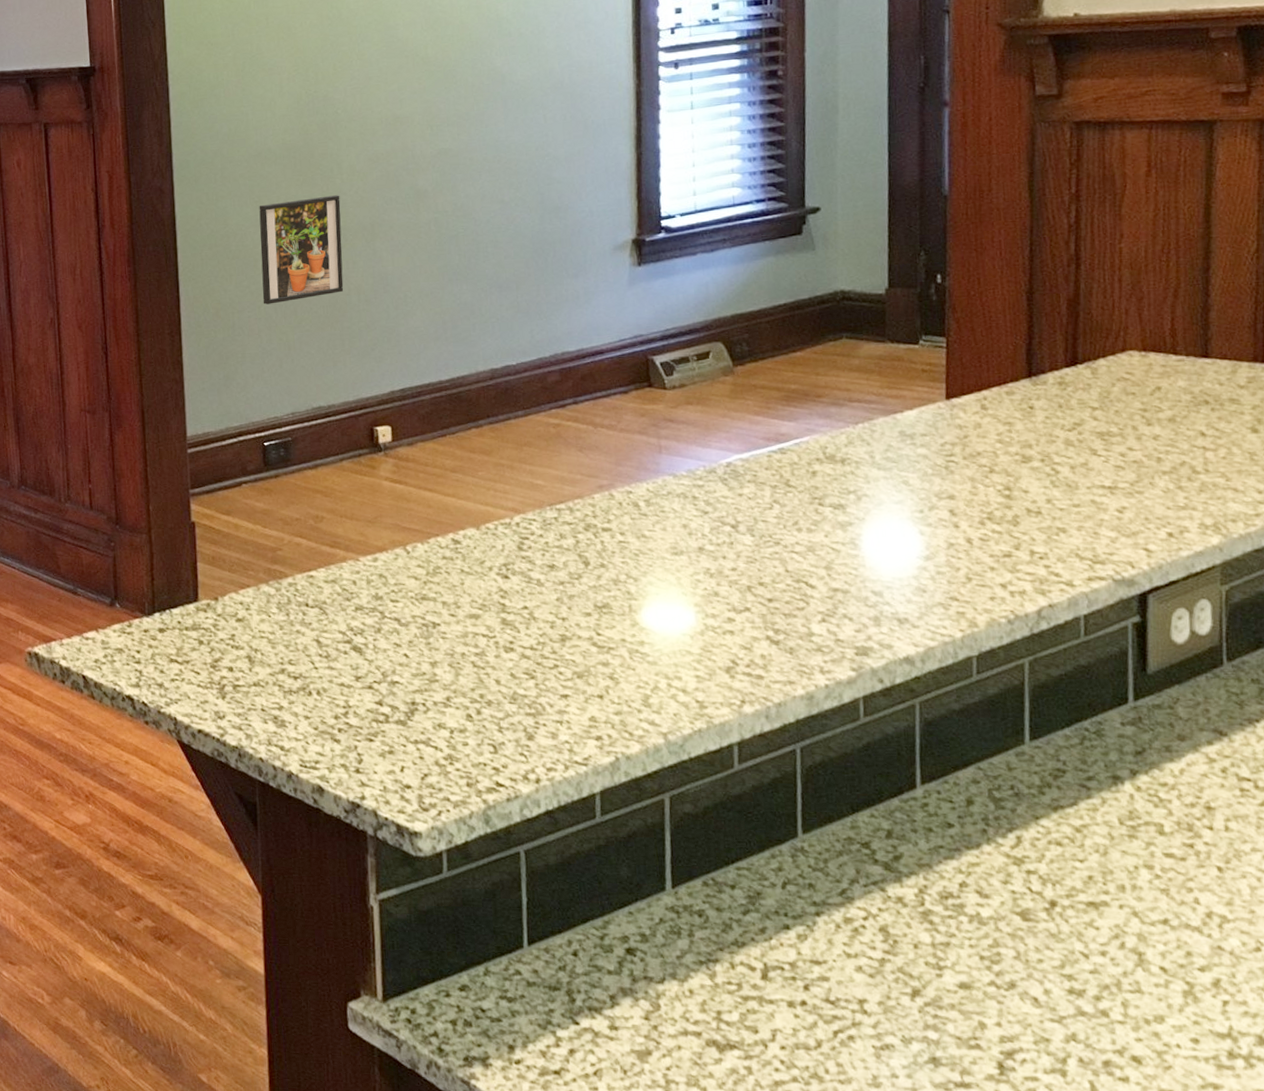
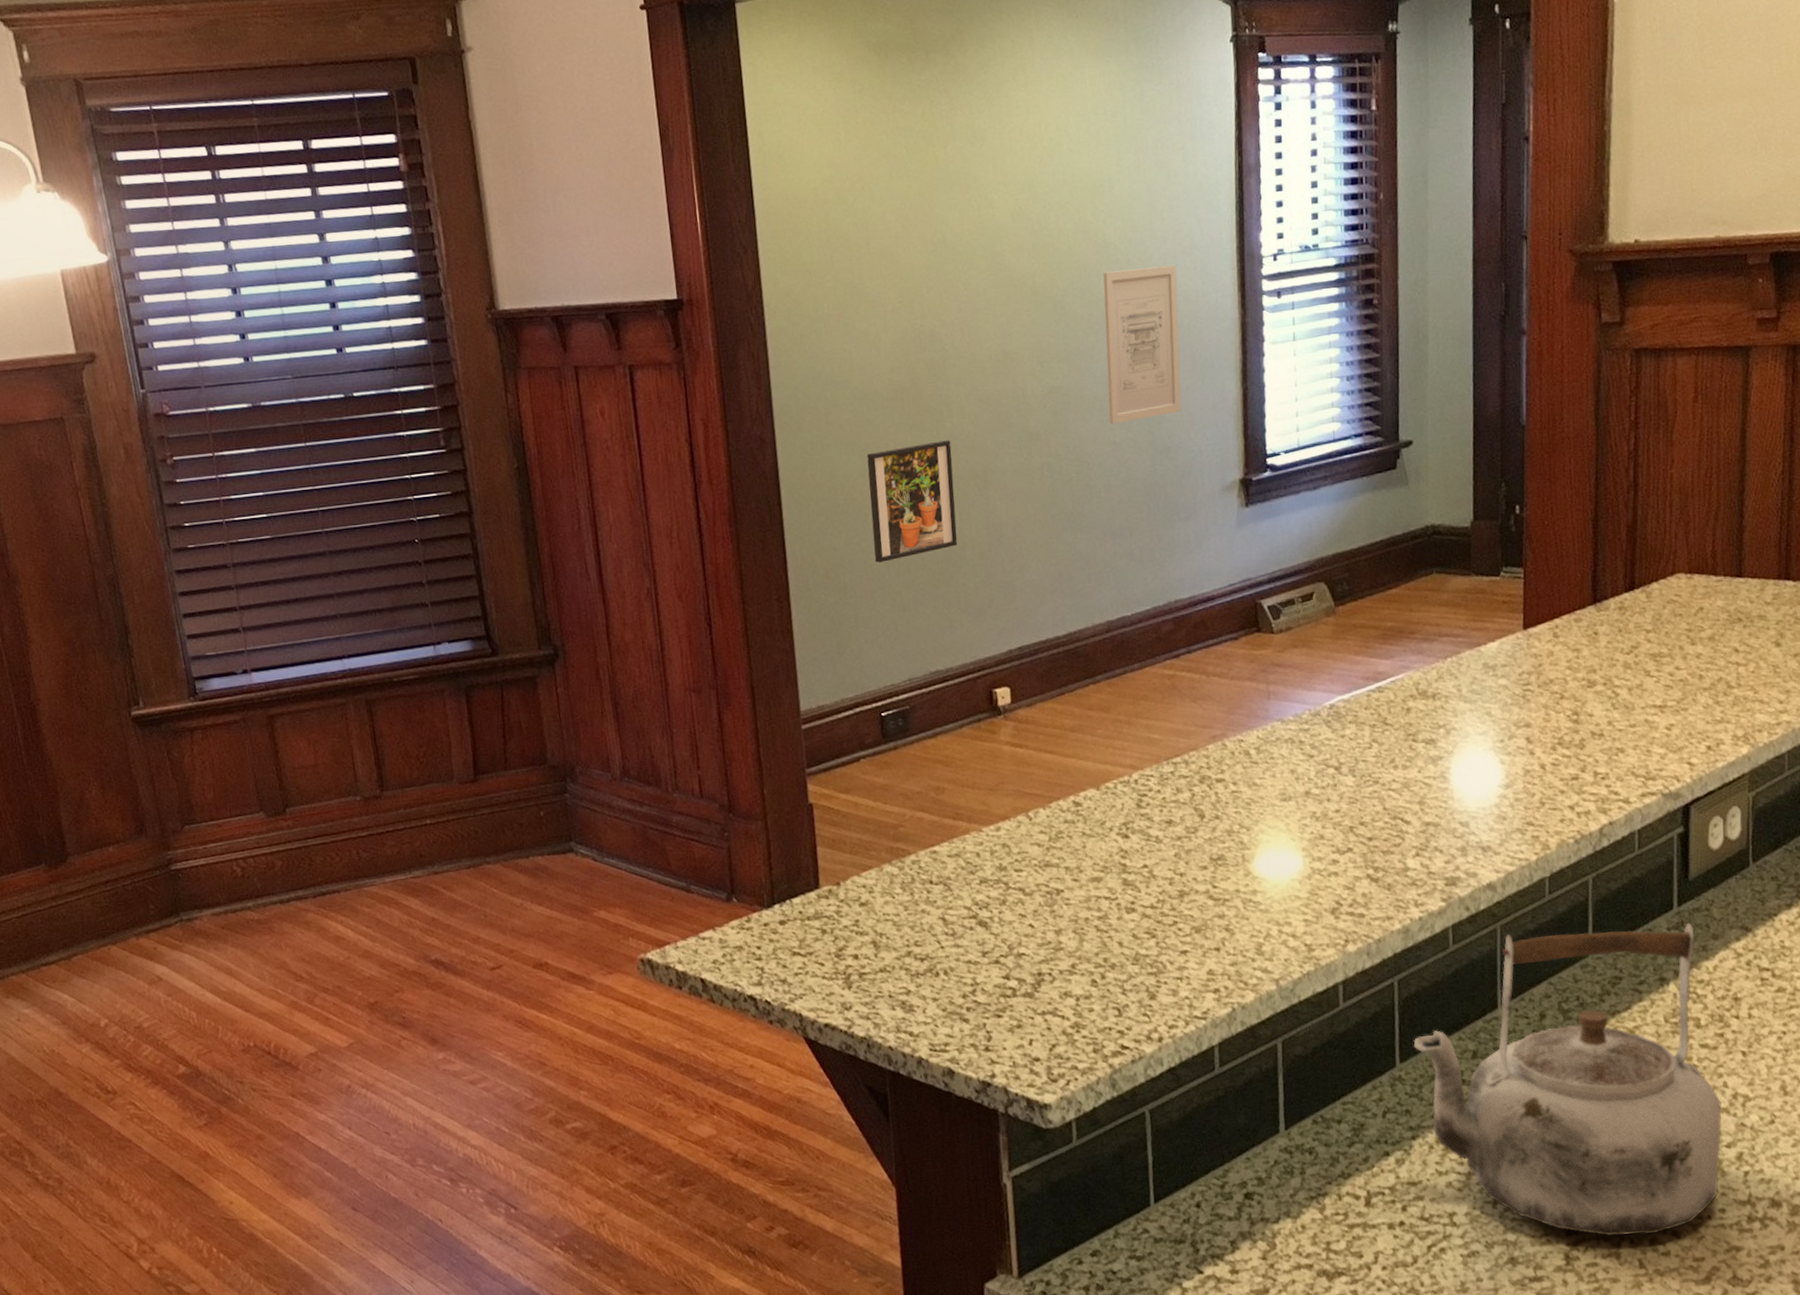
wall art: none [495,38,572,185] -> present [1103,265,1181,425]
kettle: none [818,712,1193,1055] -> present [1413,923,1722,1237]

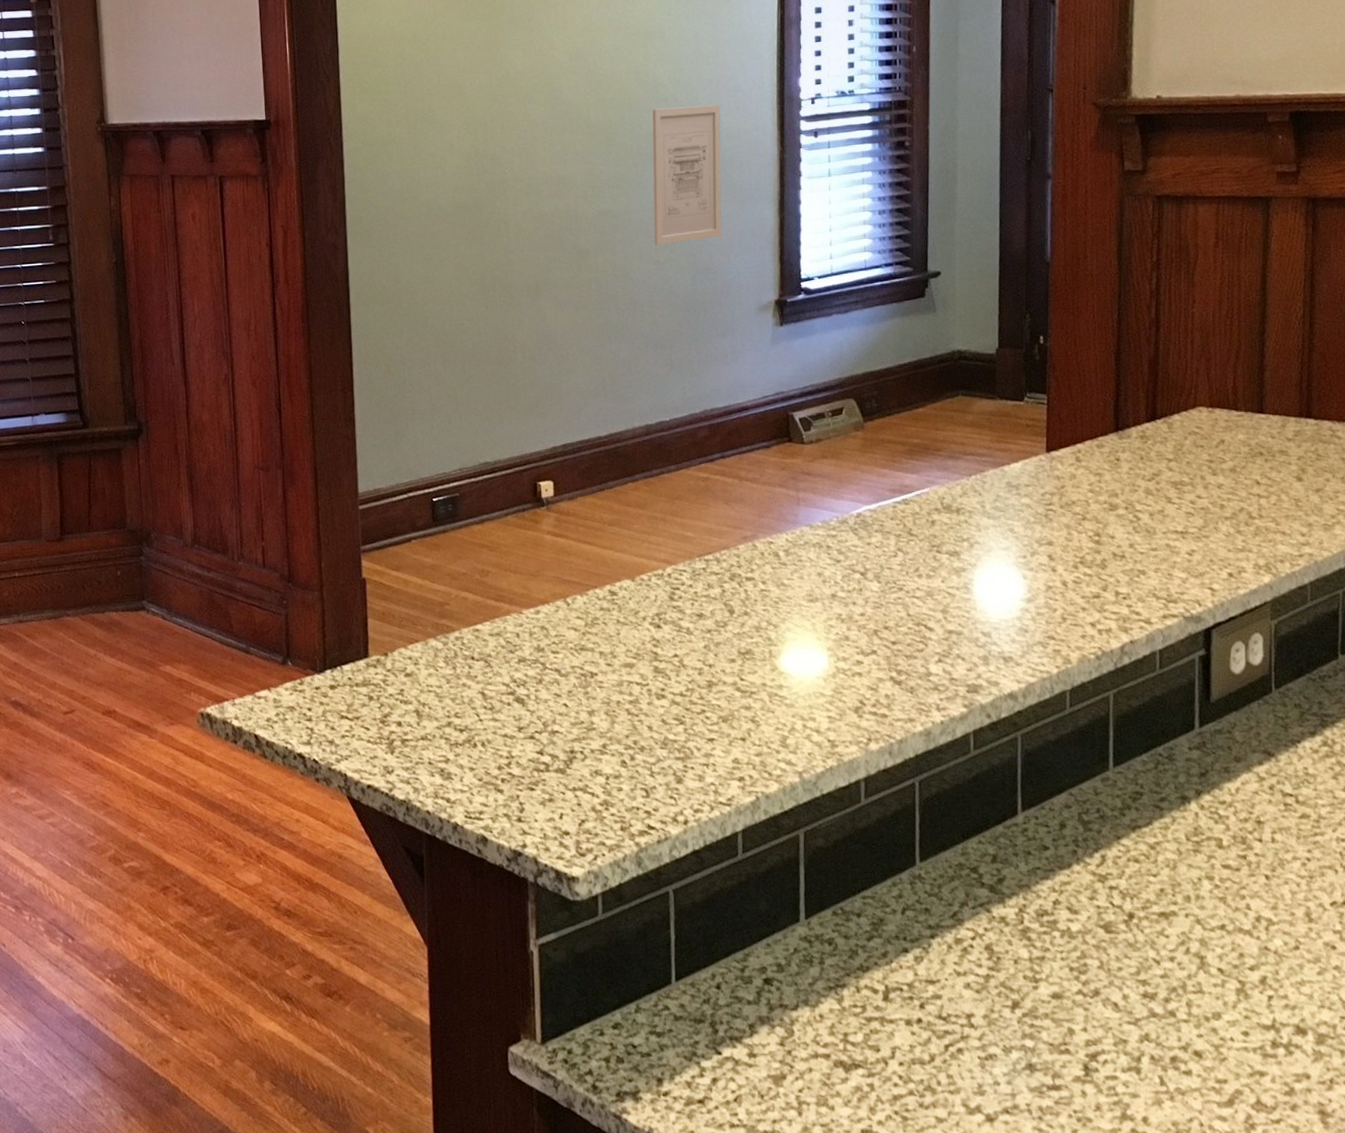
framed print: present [867,440,958,563] -> none [429,253,510,361]
kettle: present [1413,923,1722,1237] -> none [933,743,1245,1052]

